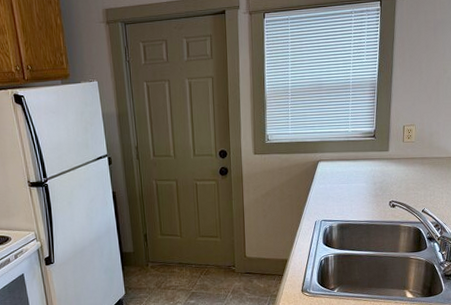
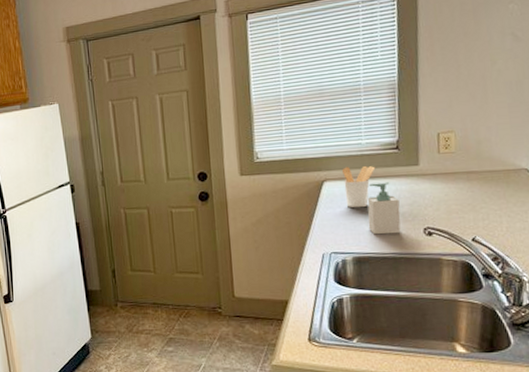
utensil holder: none [332,149,358,184] -> present [341,165,376,208]
soap bottle: none [350,164,374,206] -> present [367,182,401,235]

